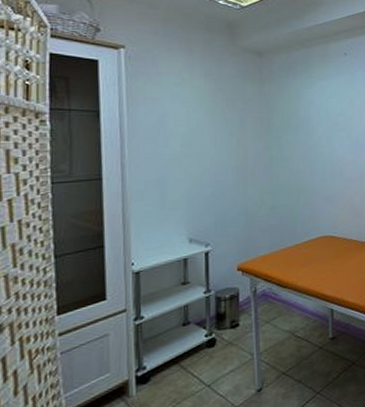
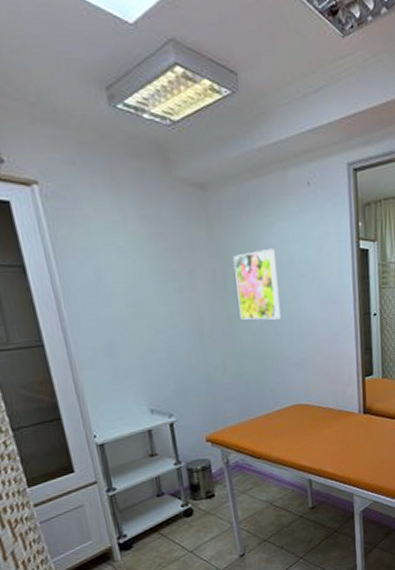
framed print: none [279,102,315,161] -> present [233,248,281,320]

